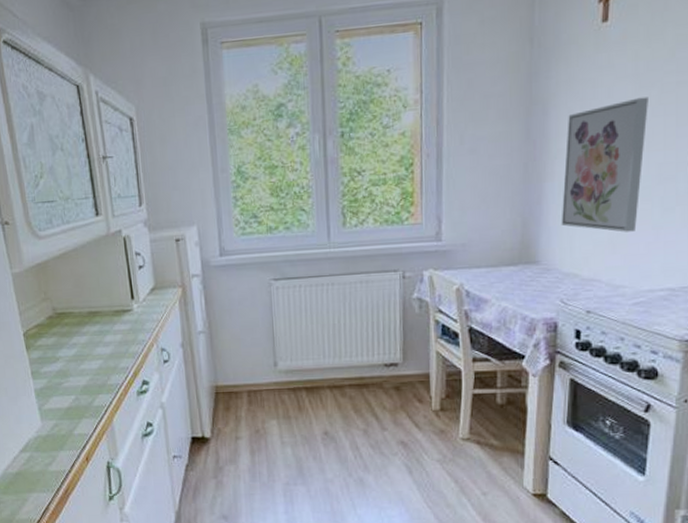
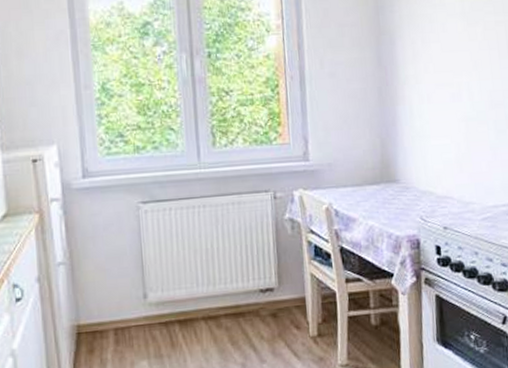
wall art: present [561,97,648,232] -> none [412,32,478,152]

